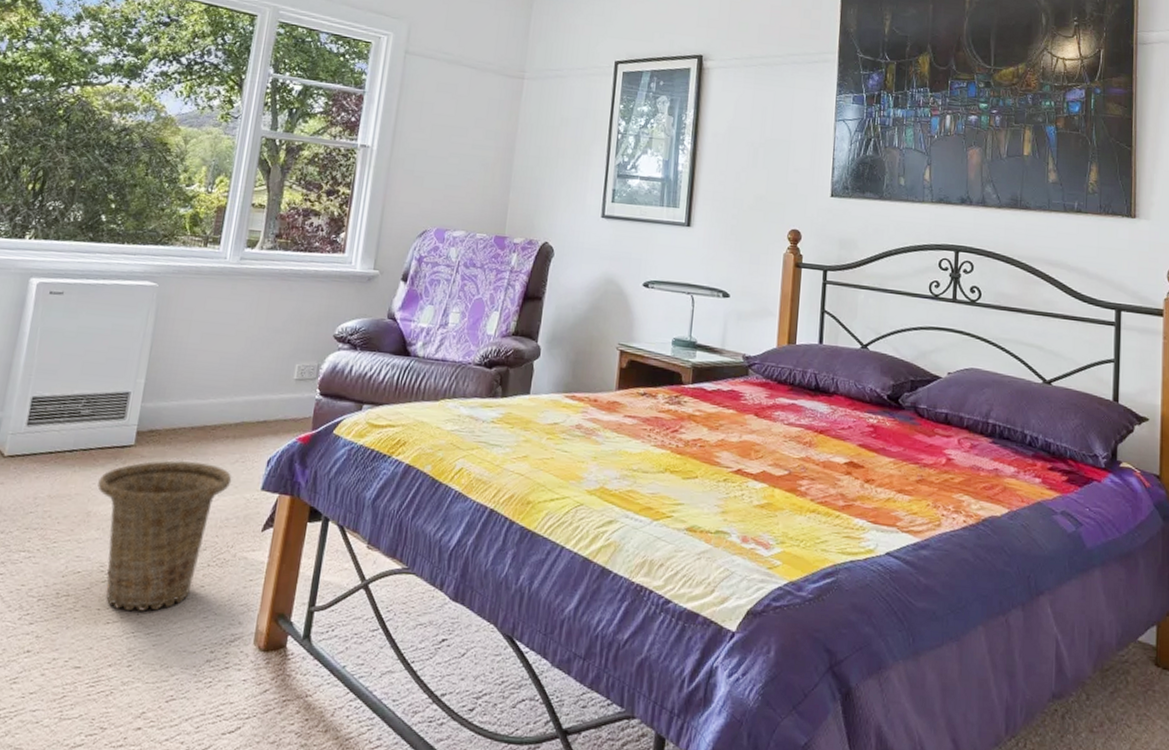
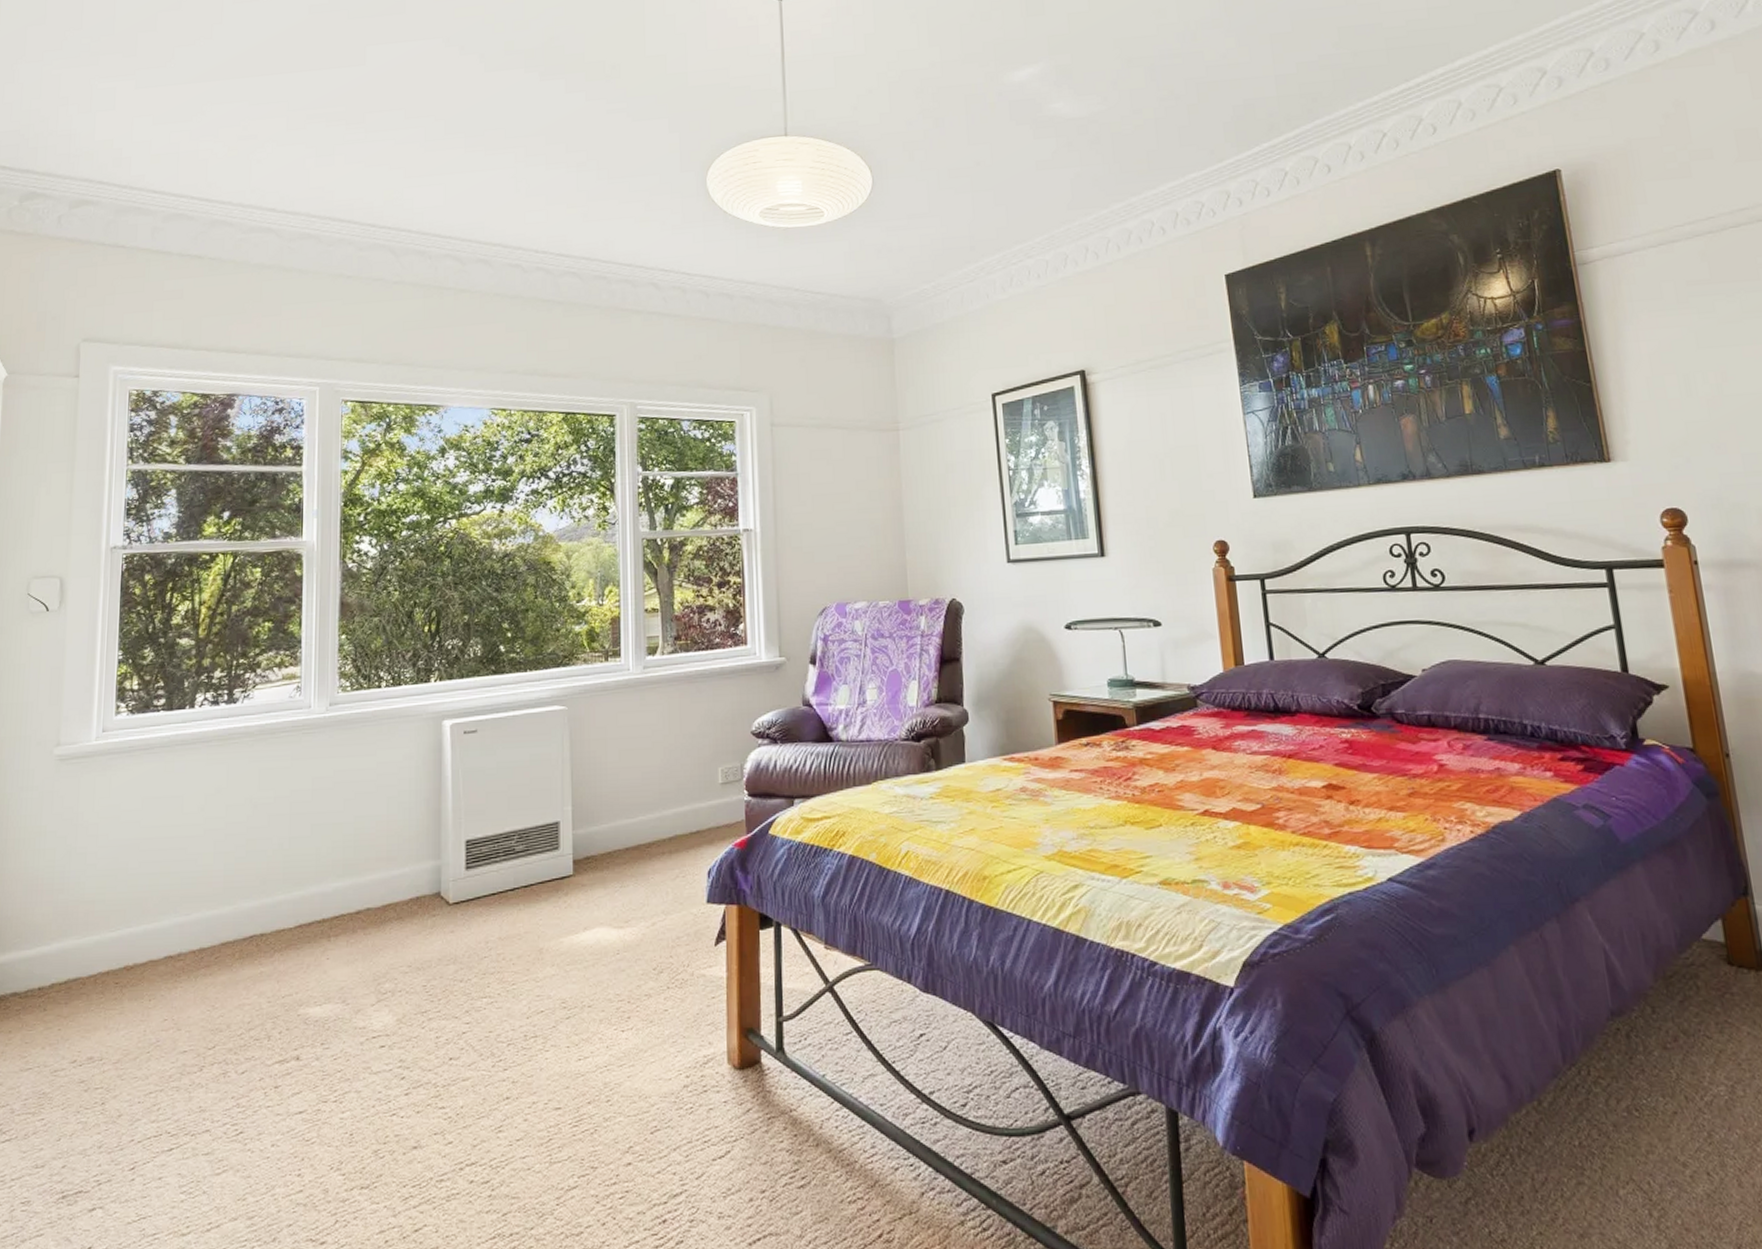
basket: present [97,460,232,612] -> none [545,883,676,1045]

